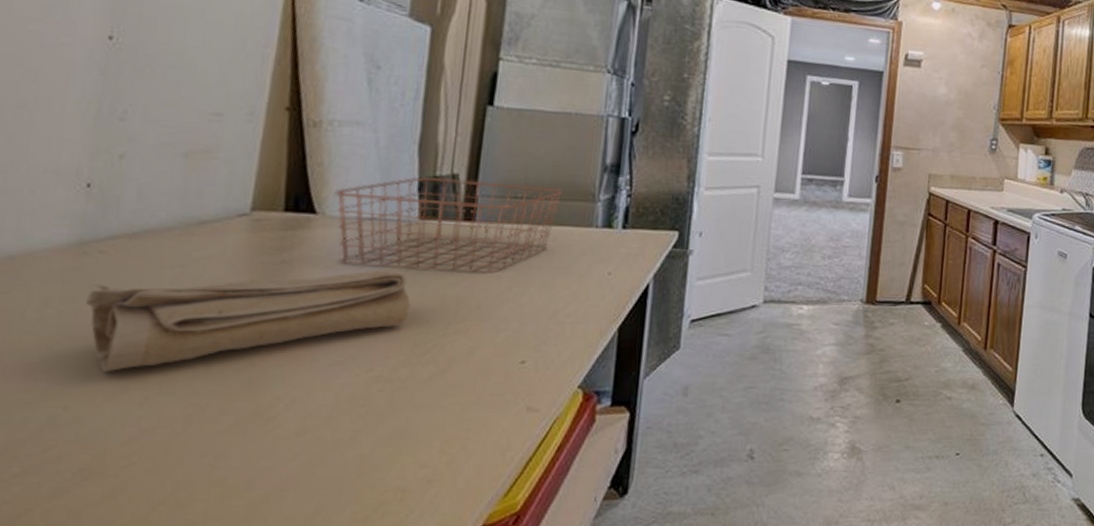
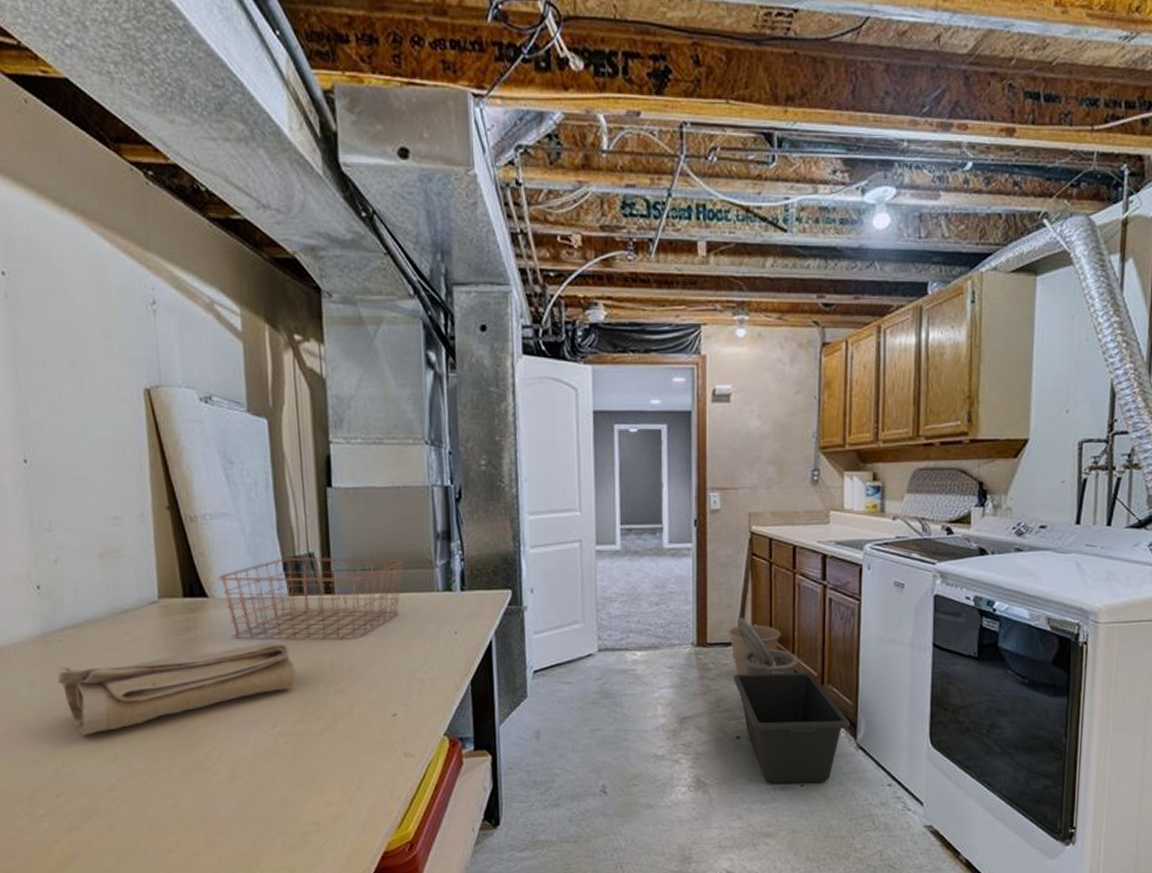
bucket: none [897,284,950,336] -> present [727,625,781,675]
storage bin: none [899,334,1008,451] -> present [734,672,850,784]
laundry basket: none [908,277,965,337] -> present [738,618,799,675]

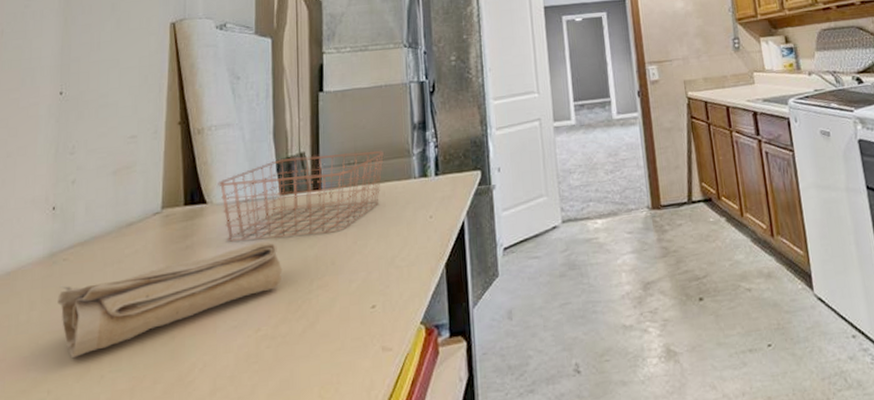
bucket: present [727,625,781,675] -> none [678,182,727,235]
storage bin: present [734,672,850,784] -> none [689,225,805,346]
laundry basket: present [738,618,799,675] -> none [686,177,748,233]

